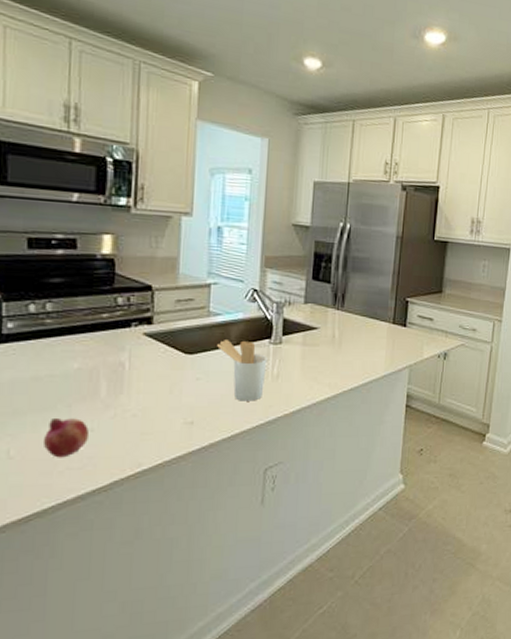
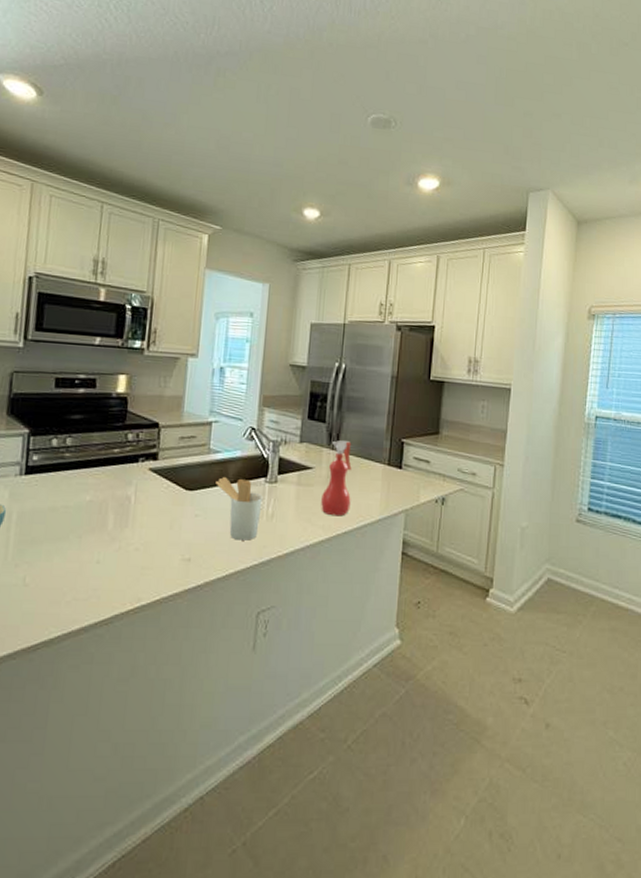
fruit: present [42,417,90,458] -> none [54,547,96,588]
spray bottle: none [327,301,357,374] -> present [321,440,352,516]

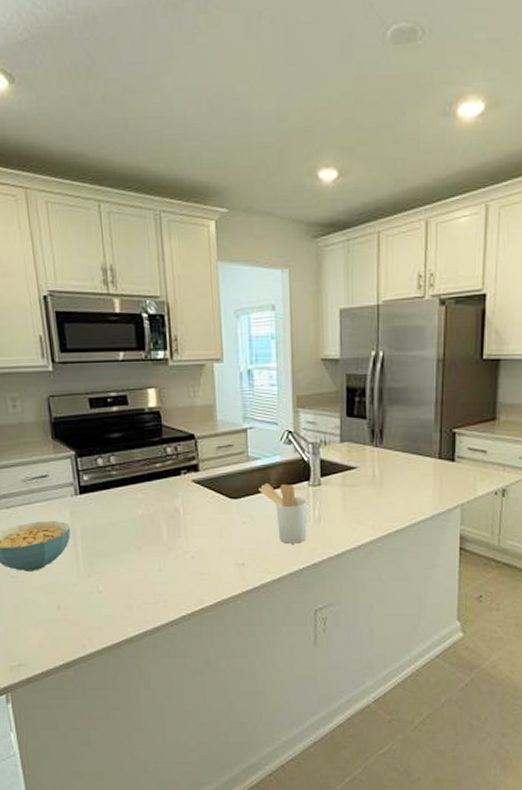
spray bottle: present [321,440,352,516] -> none [369,436,401,515]

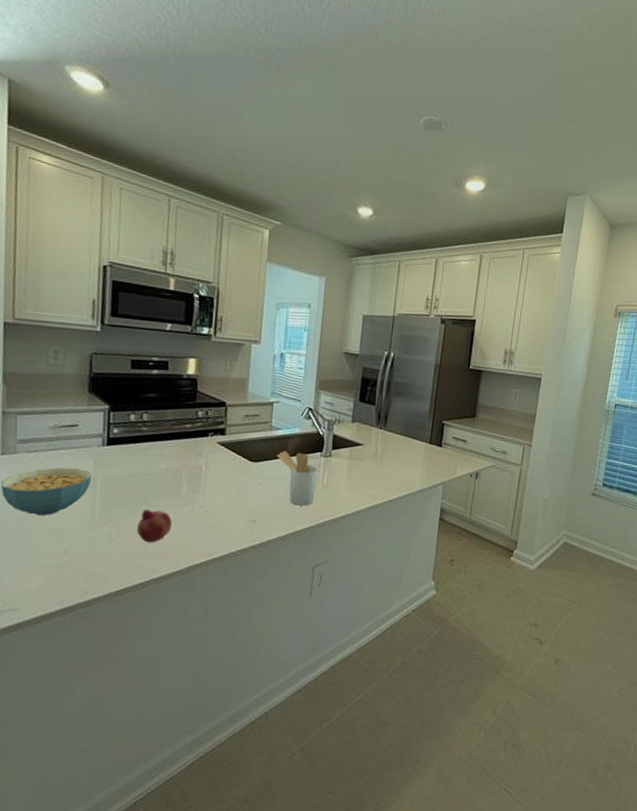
fruit: none [122,558,158,594] -> present [136,509,173,543]

